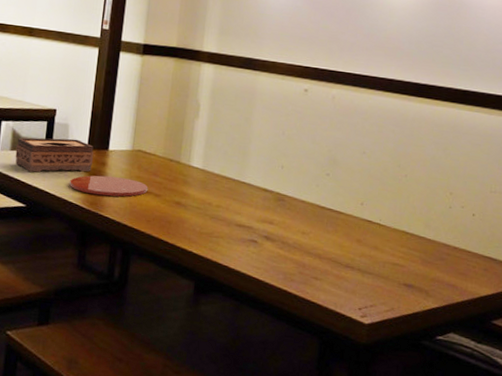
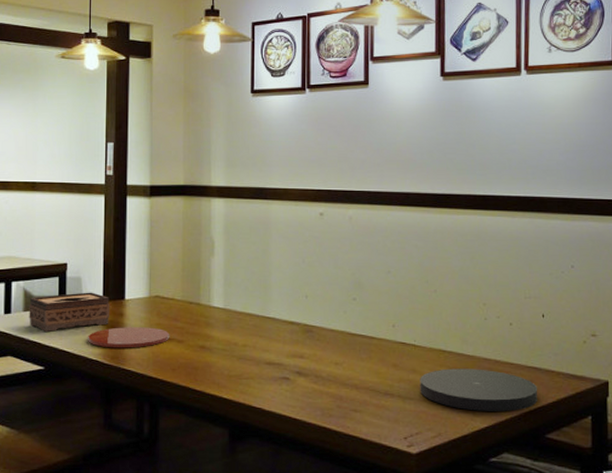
plate: none [379,249,491,296] -> present [420,368,538,413]

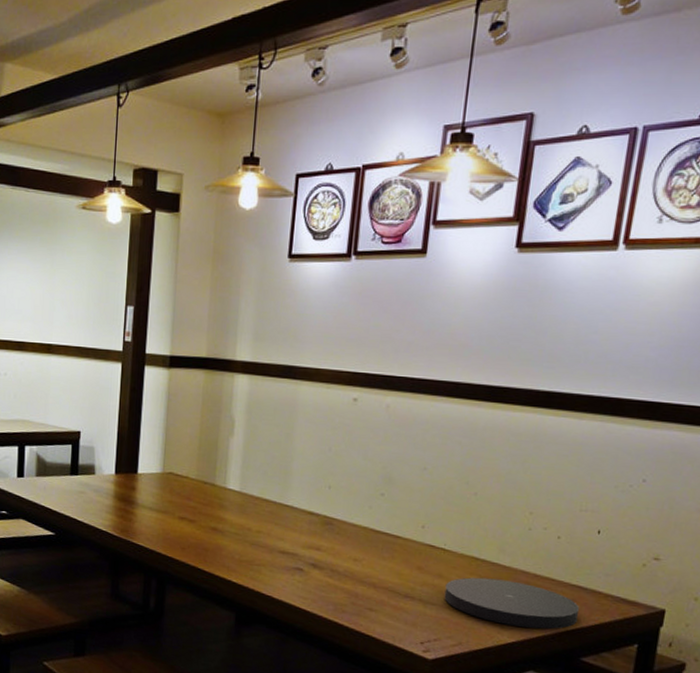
tissue box: present [29,292,110,332] -> none [41,462,123,499]
plate: present [88,327,170,348] -> none [98,500,182,523]

